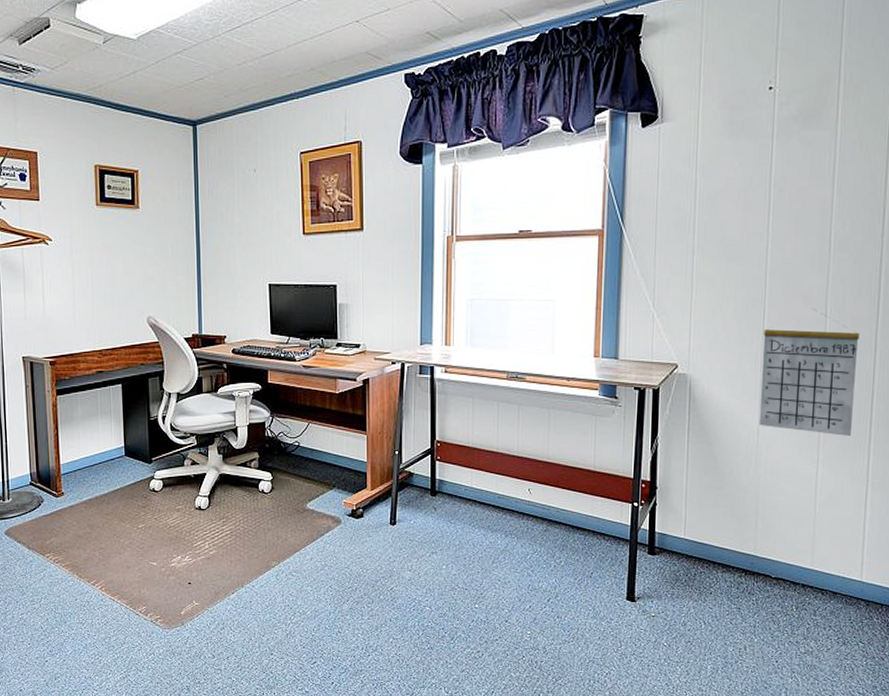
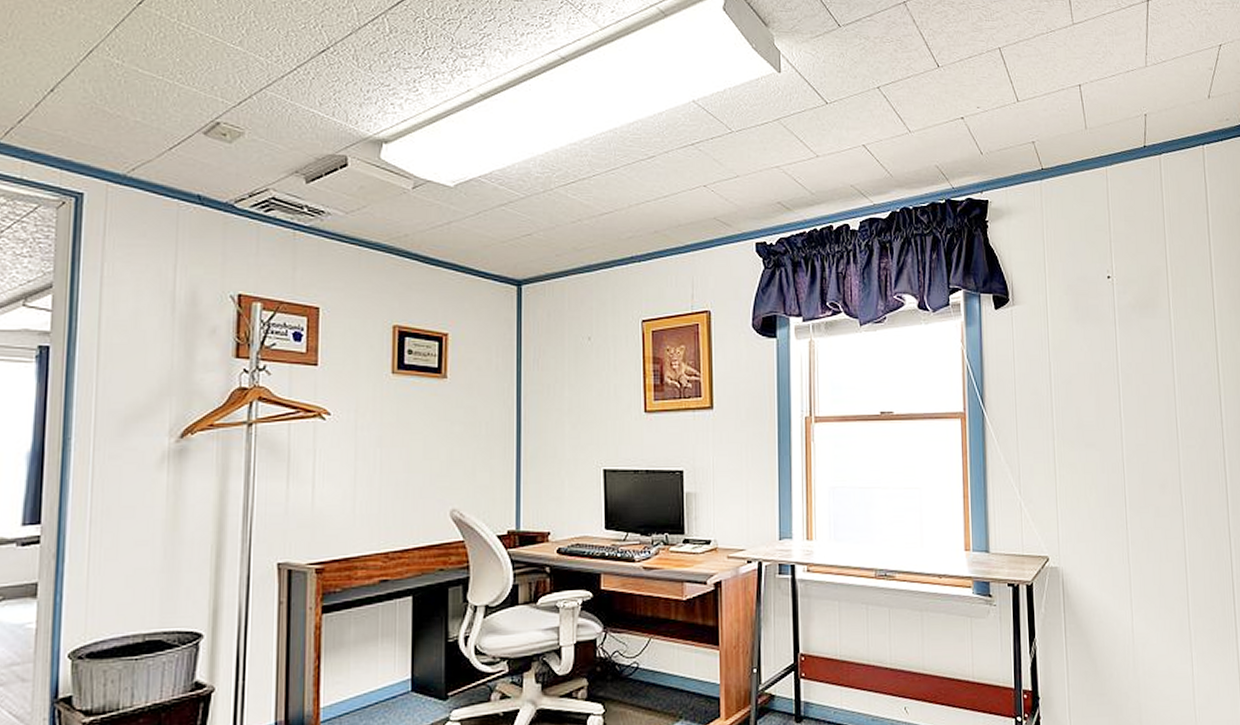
calendar: present [758,307,859,437] -> none [1127,495,1219,631]

